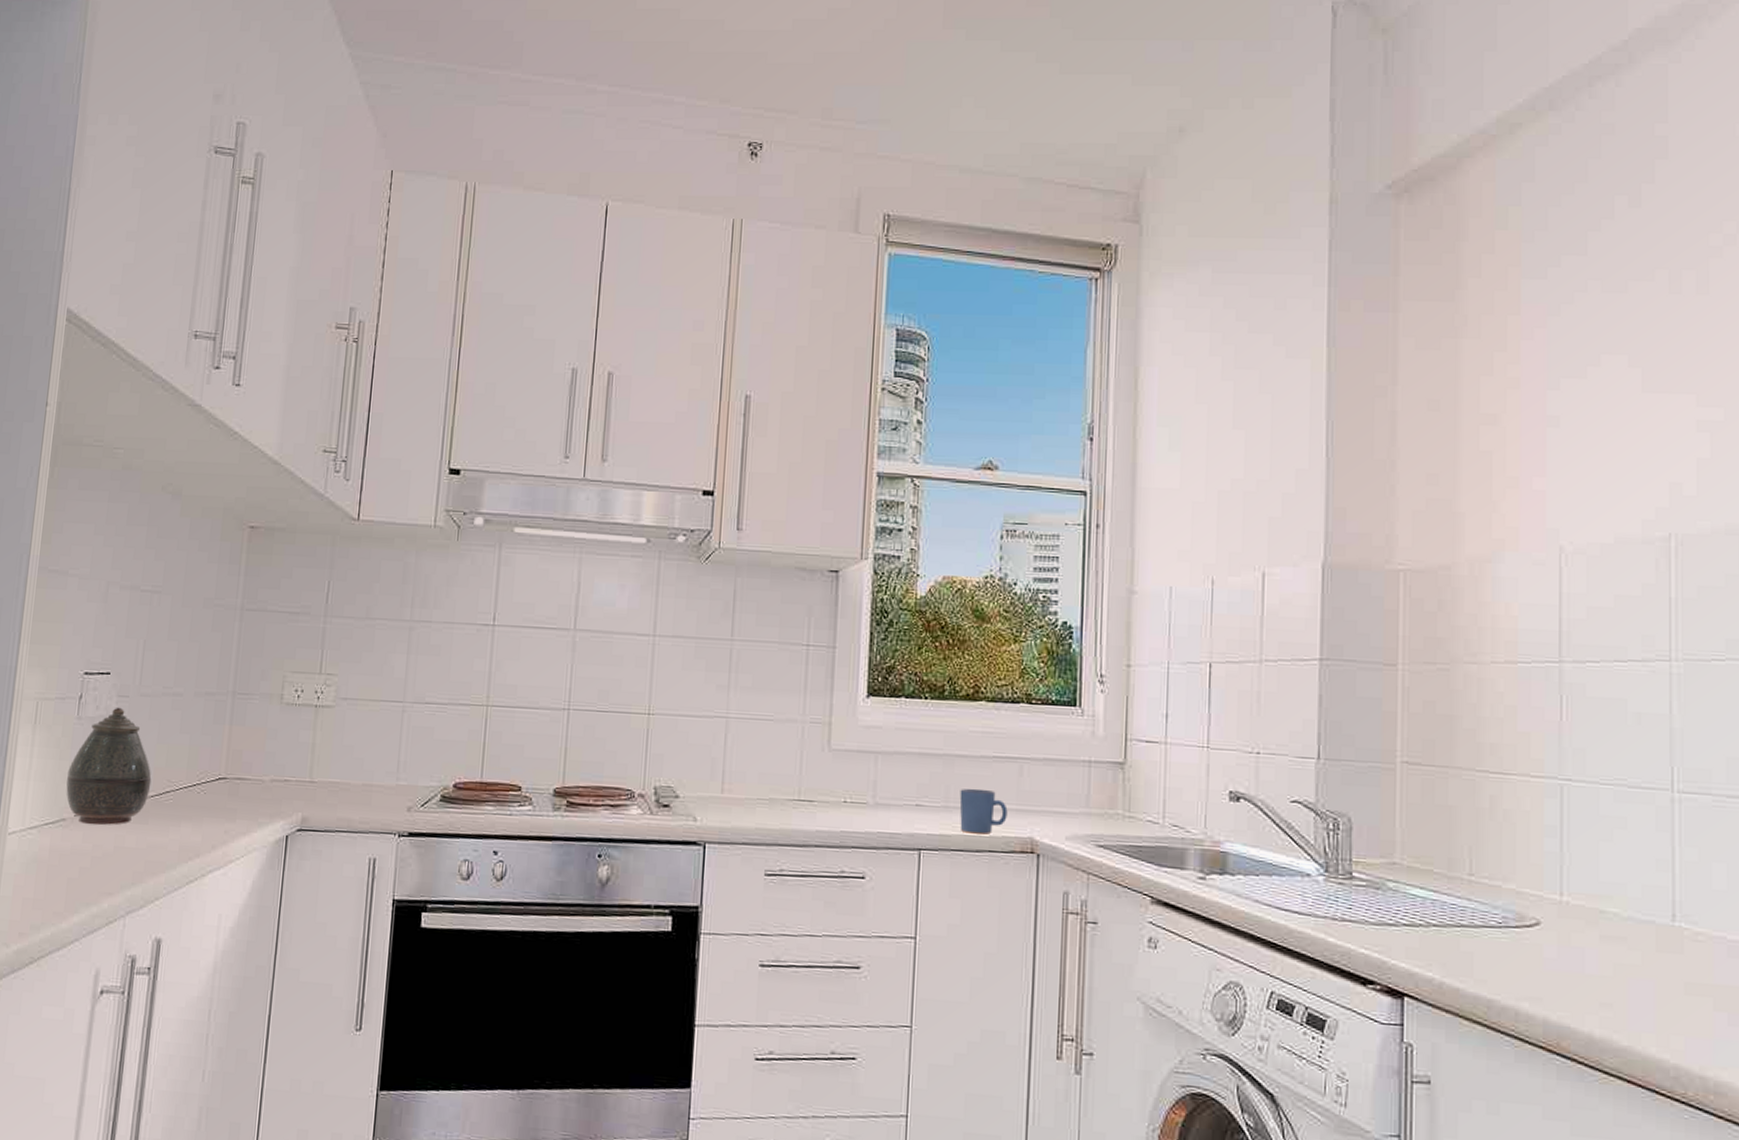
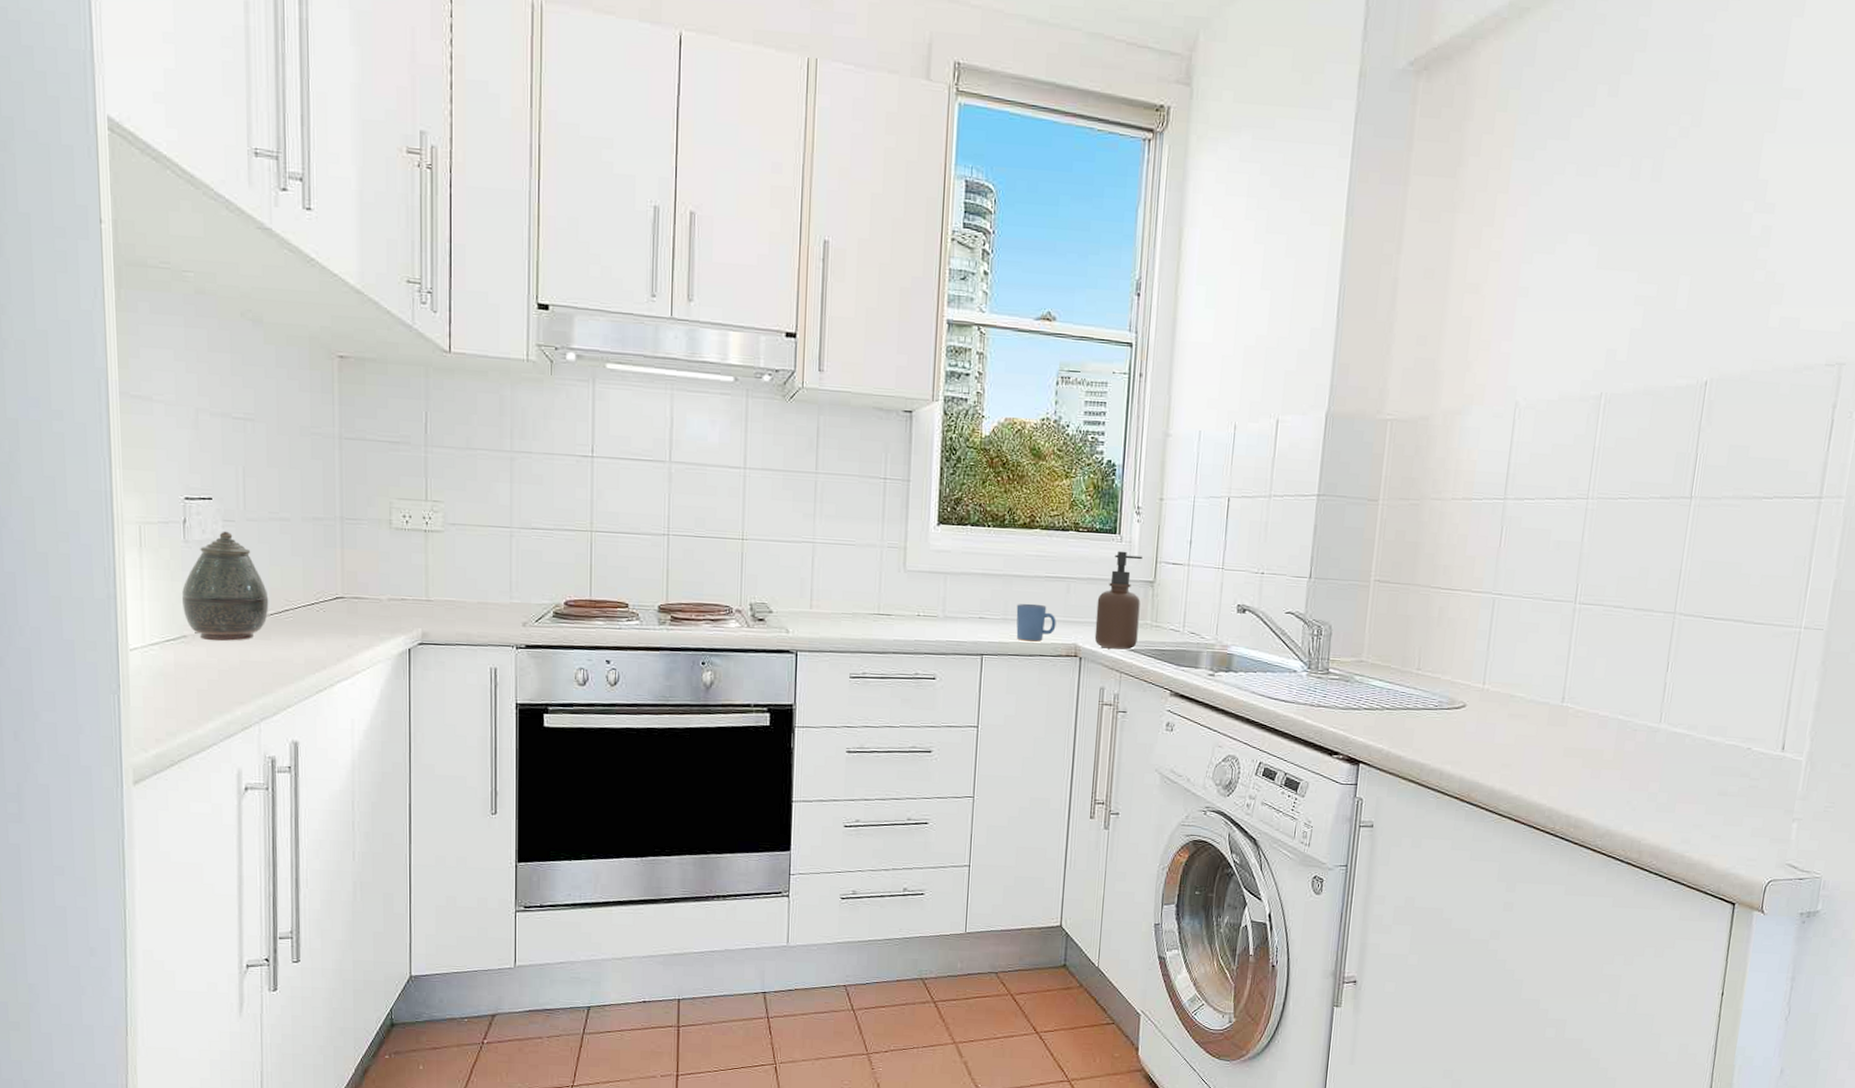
soap dispenser: none [1054,726,1109,846] -> present [1094,551,1143,650]

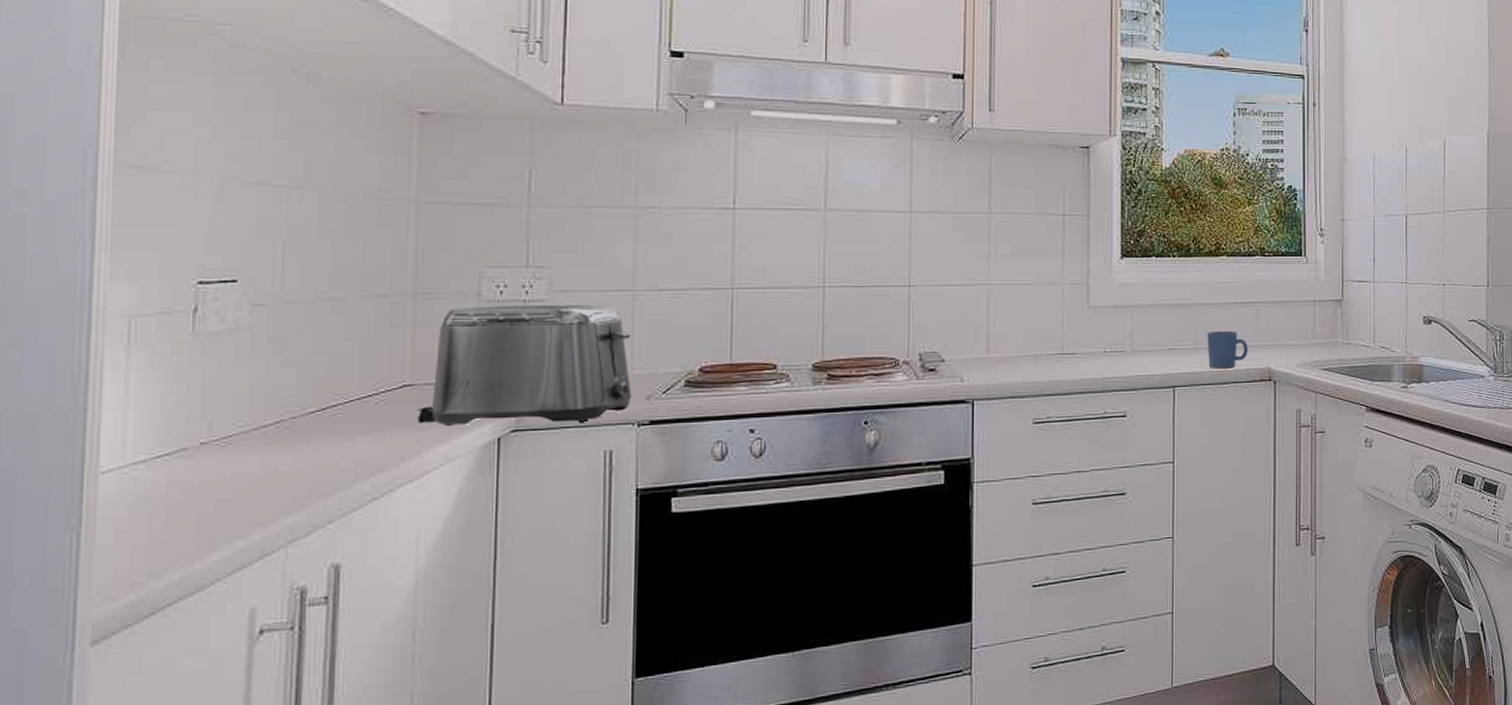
decorative jar: present [182,531,269,642] -> none [185,317,309,452]
toaster: none [347,533,511,641] -> present [416,305,632,427]
soap dispenser: present [1094,551,1143,650] -> none [1287,272,1330,370]

